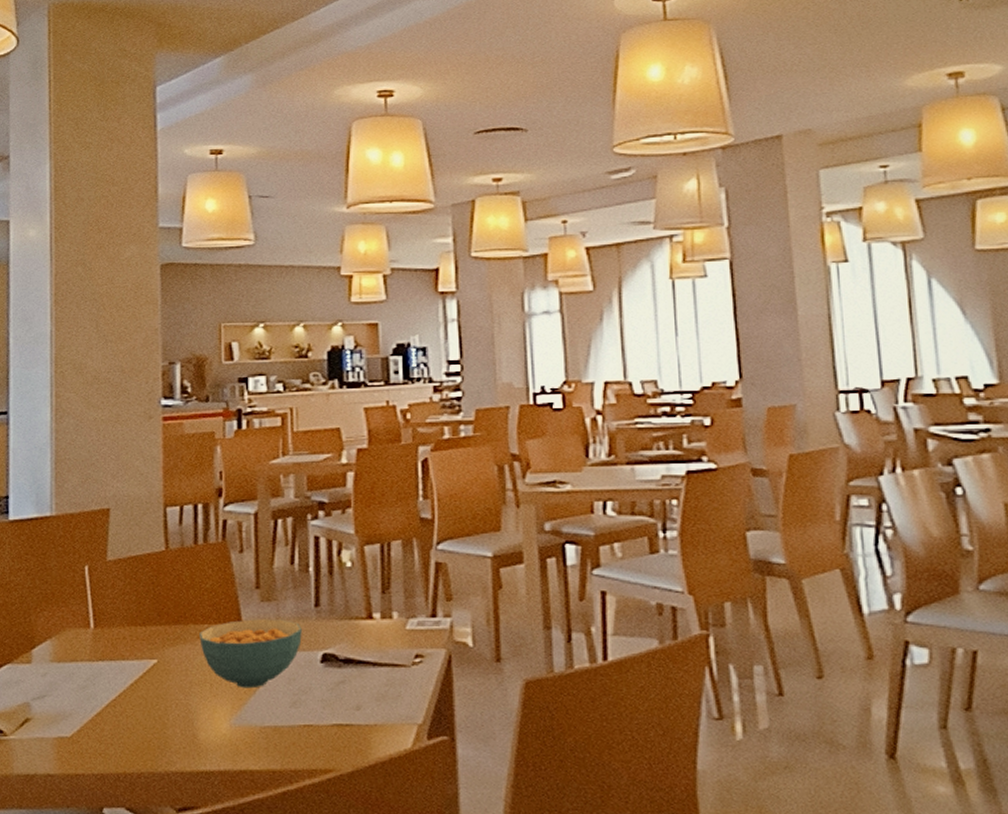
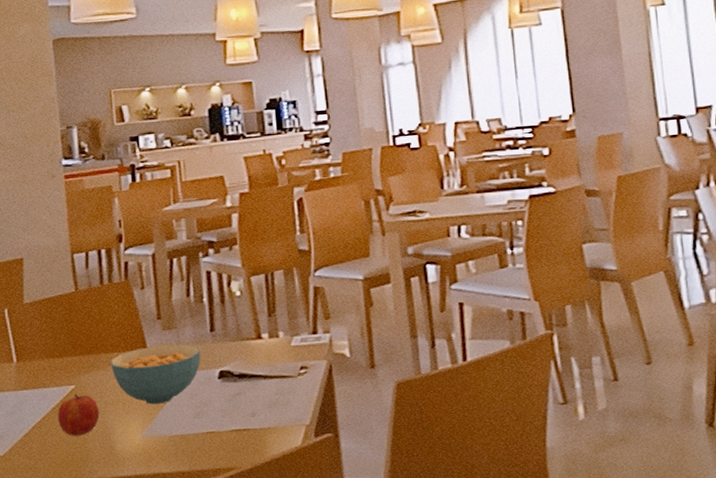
fruit: none [136,670,183,719] -> present [58,394,100,436]

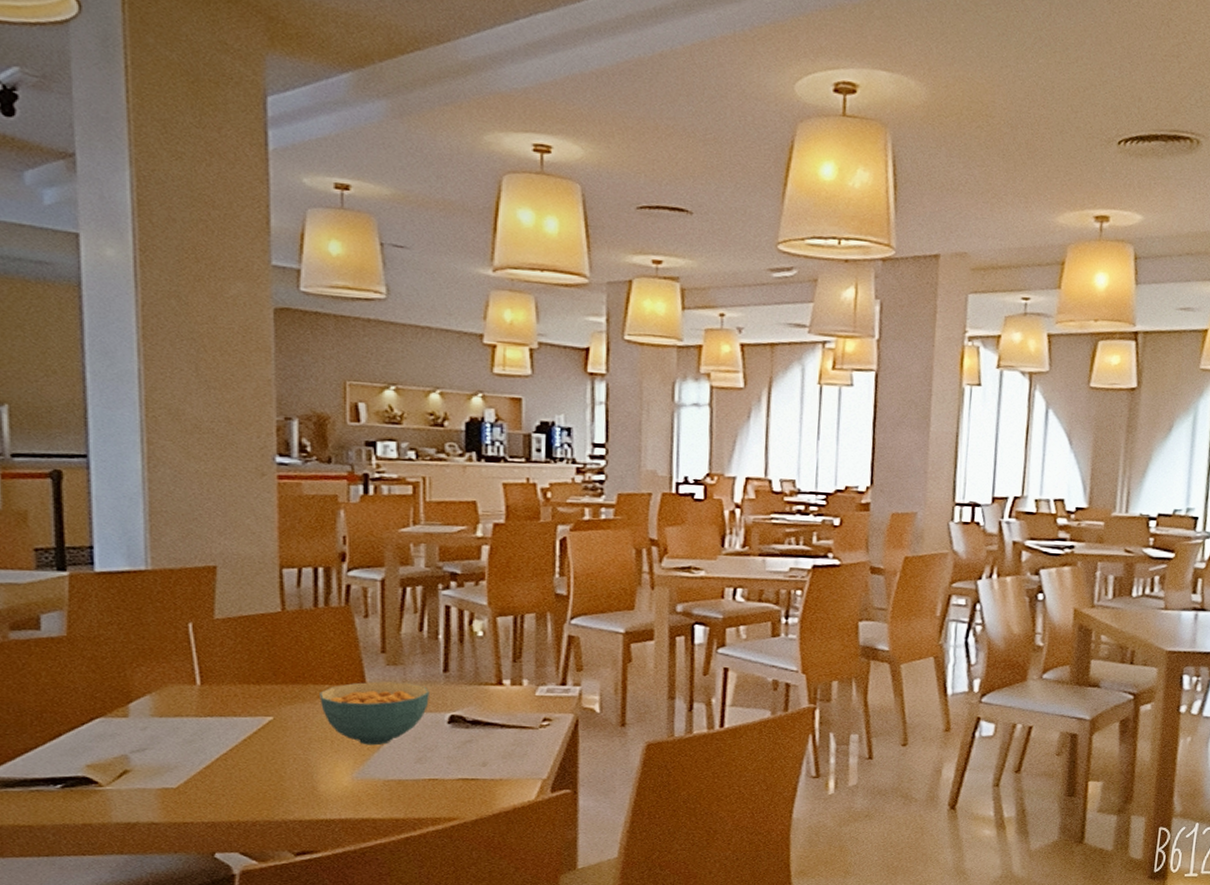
fruit: present [58,394,100,436] -> none [249,726,302,772]

